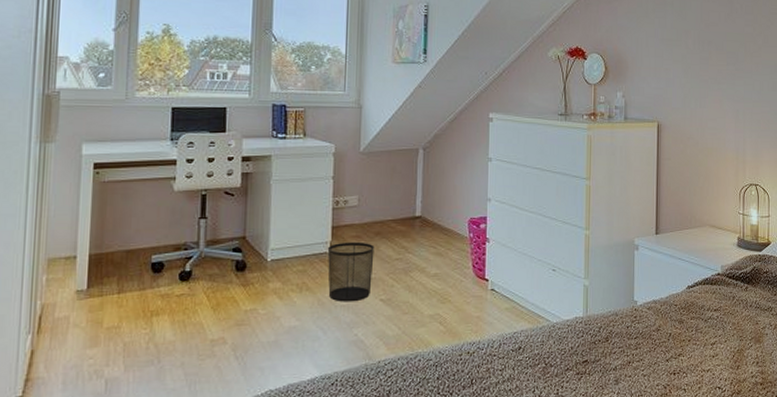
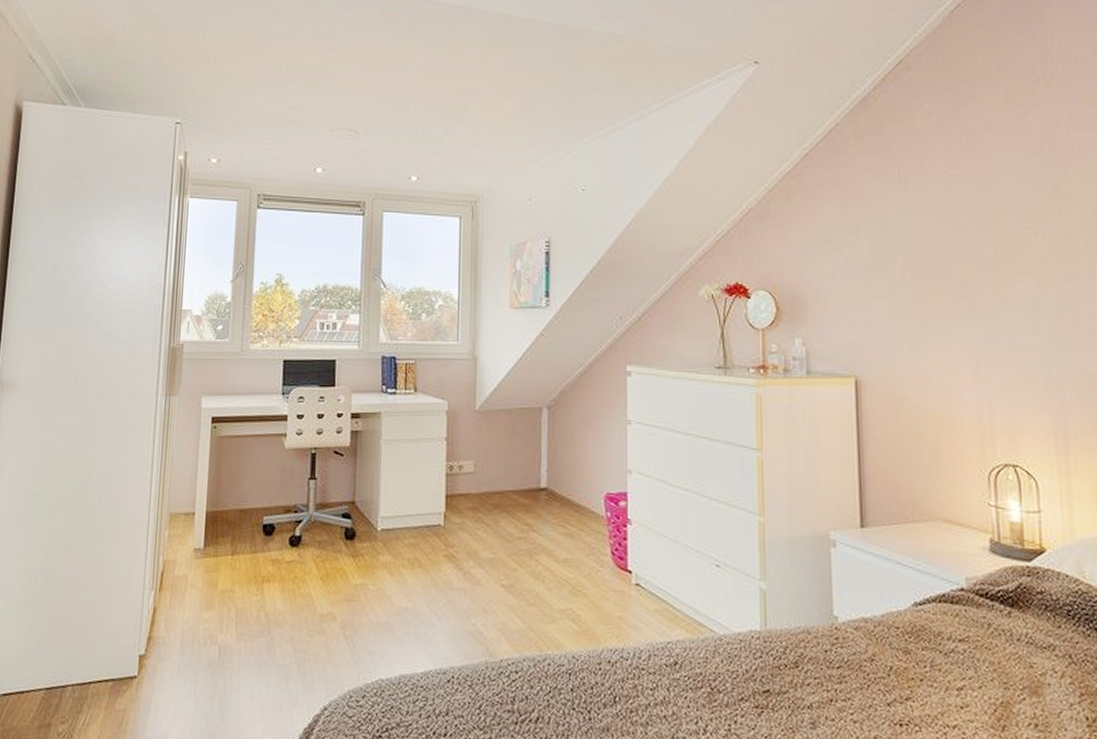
waste bin: present [327,241,375,302] -> none [441,513,494,585]

